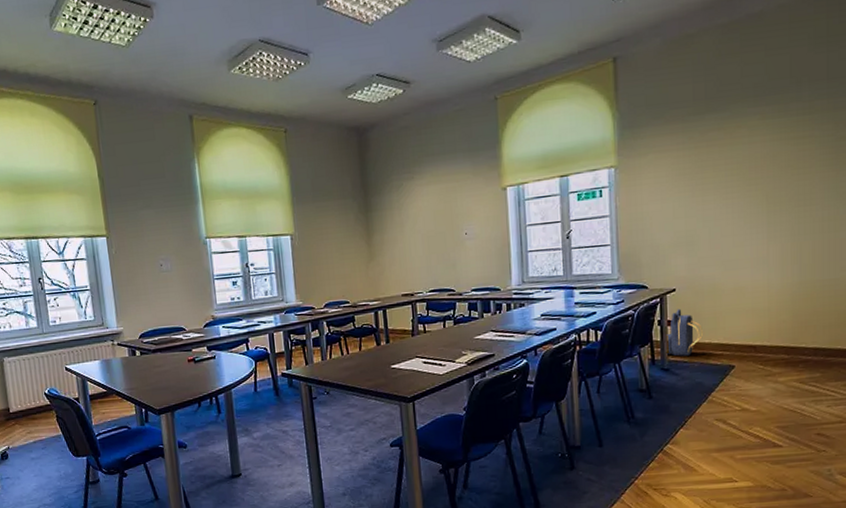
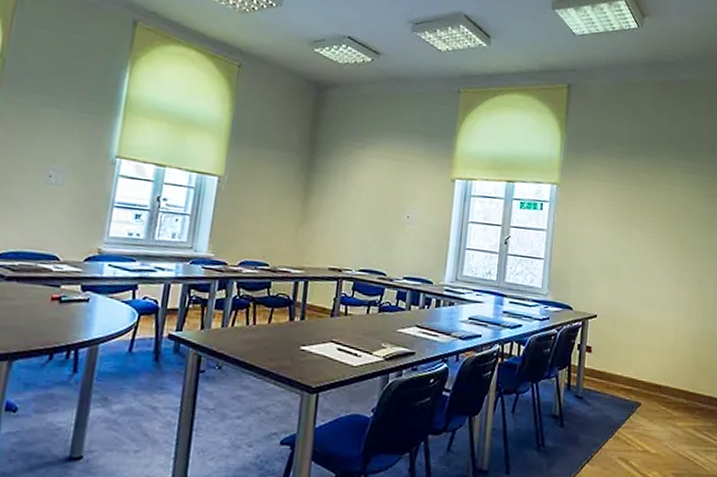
backpack: present [666,309,703,356] -> none [581,336,617,386]

